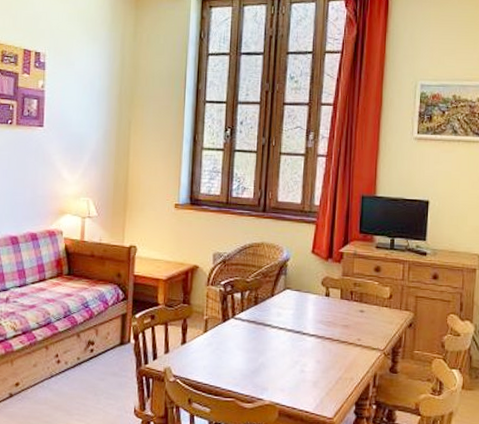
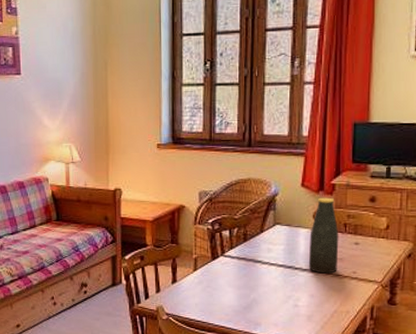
bottle: none [315,265,346,340] -> present [308,197,339,274]

